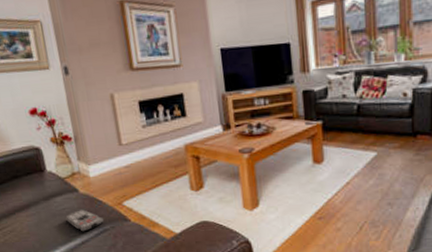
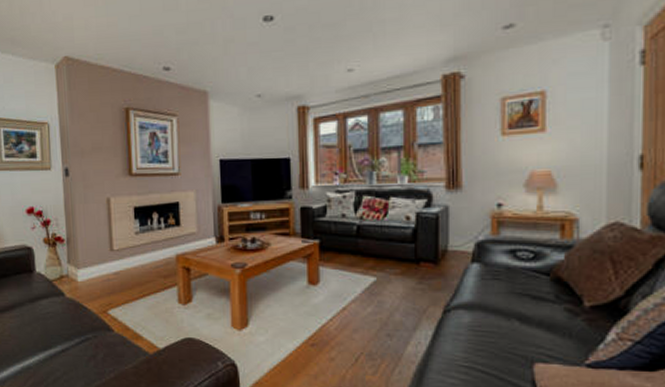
remote control: present [65,209,104,232] -> none [49,315,86,339]

